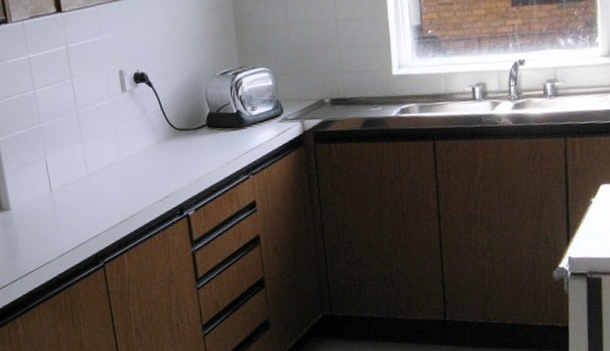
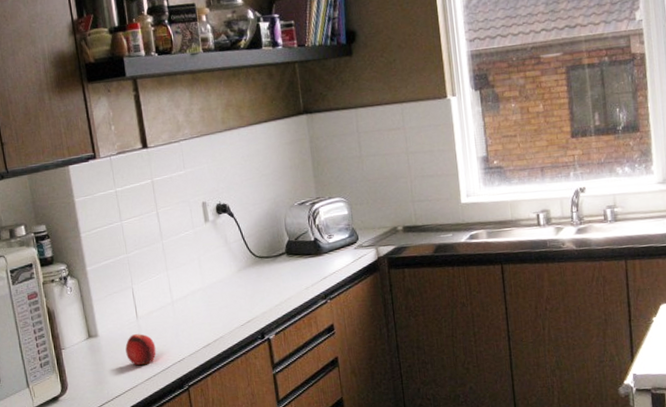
fruit: none [38,208,71,240] -> present [125,334,157,365]

